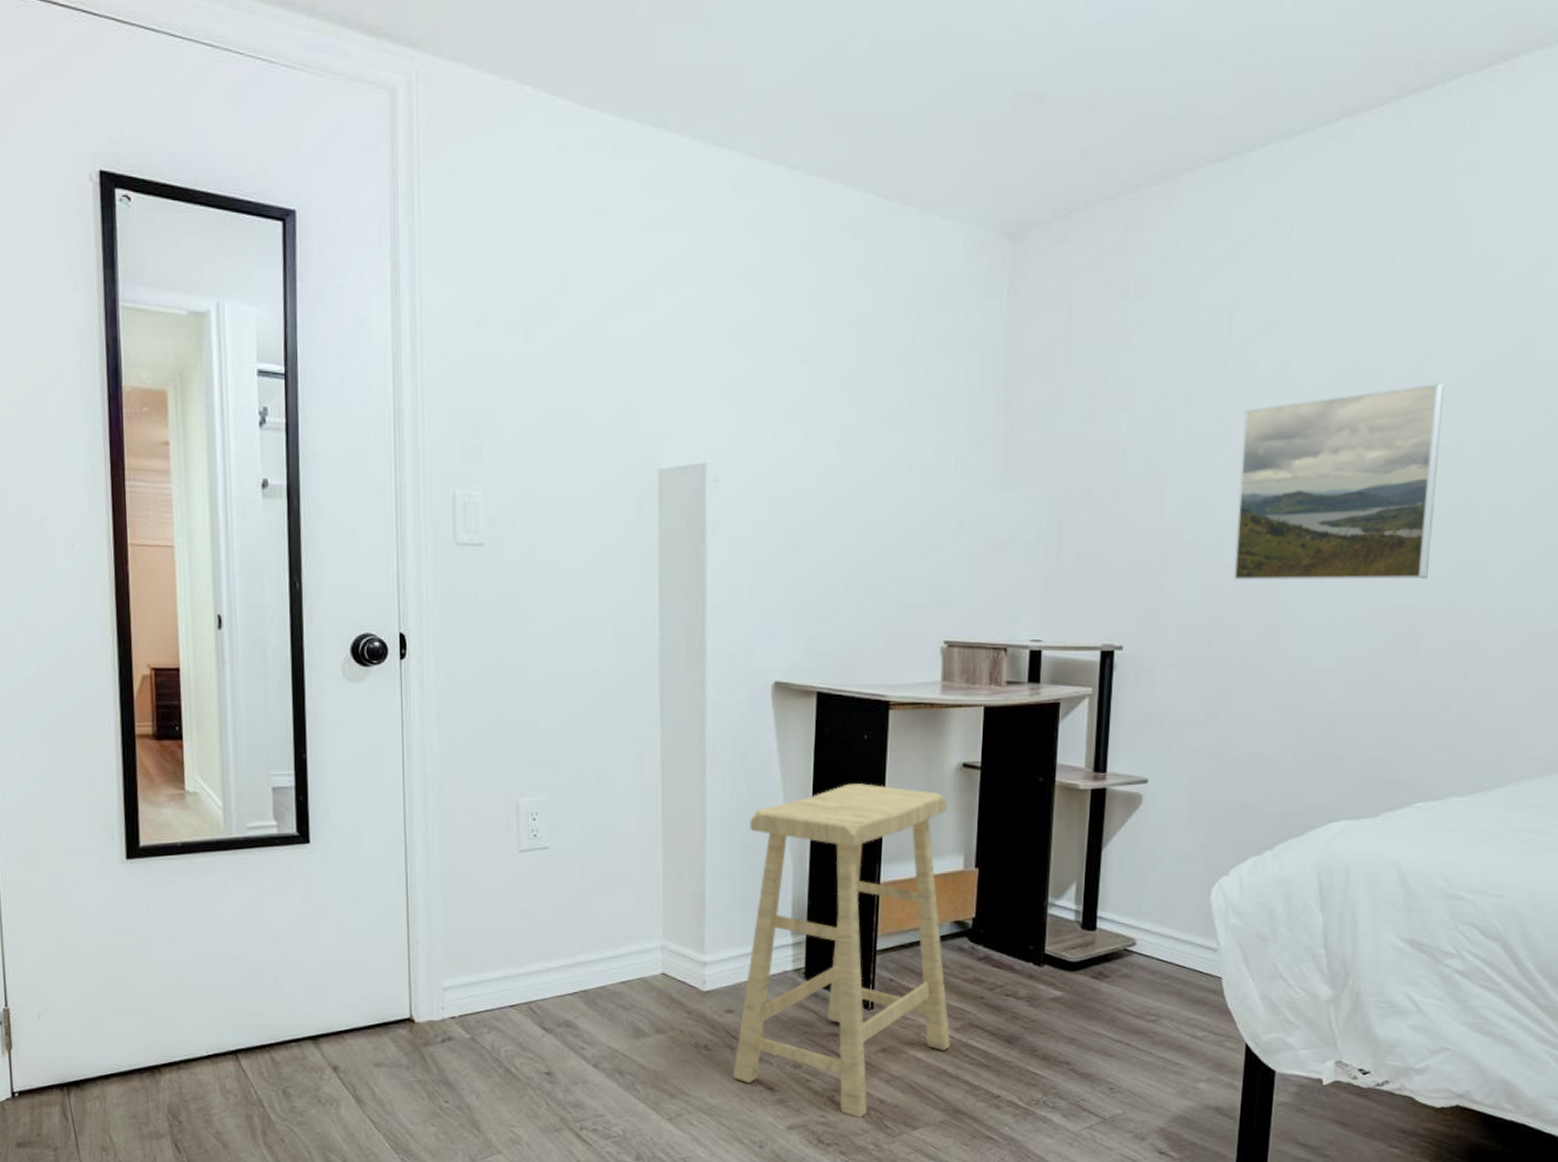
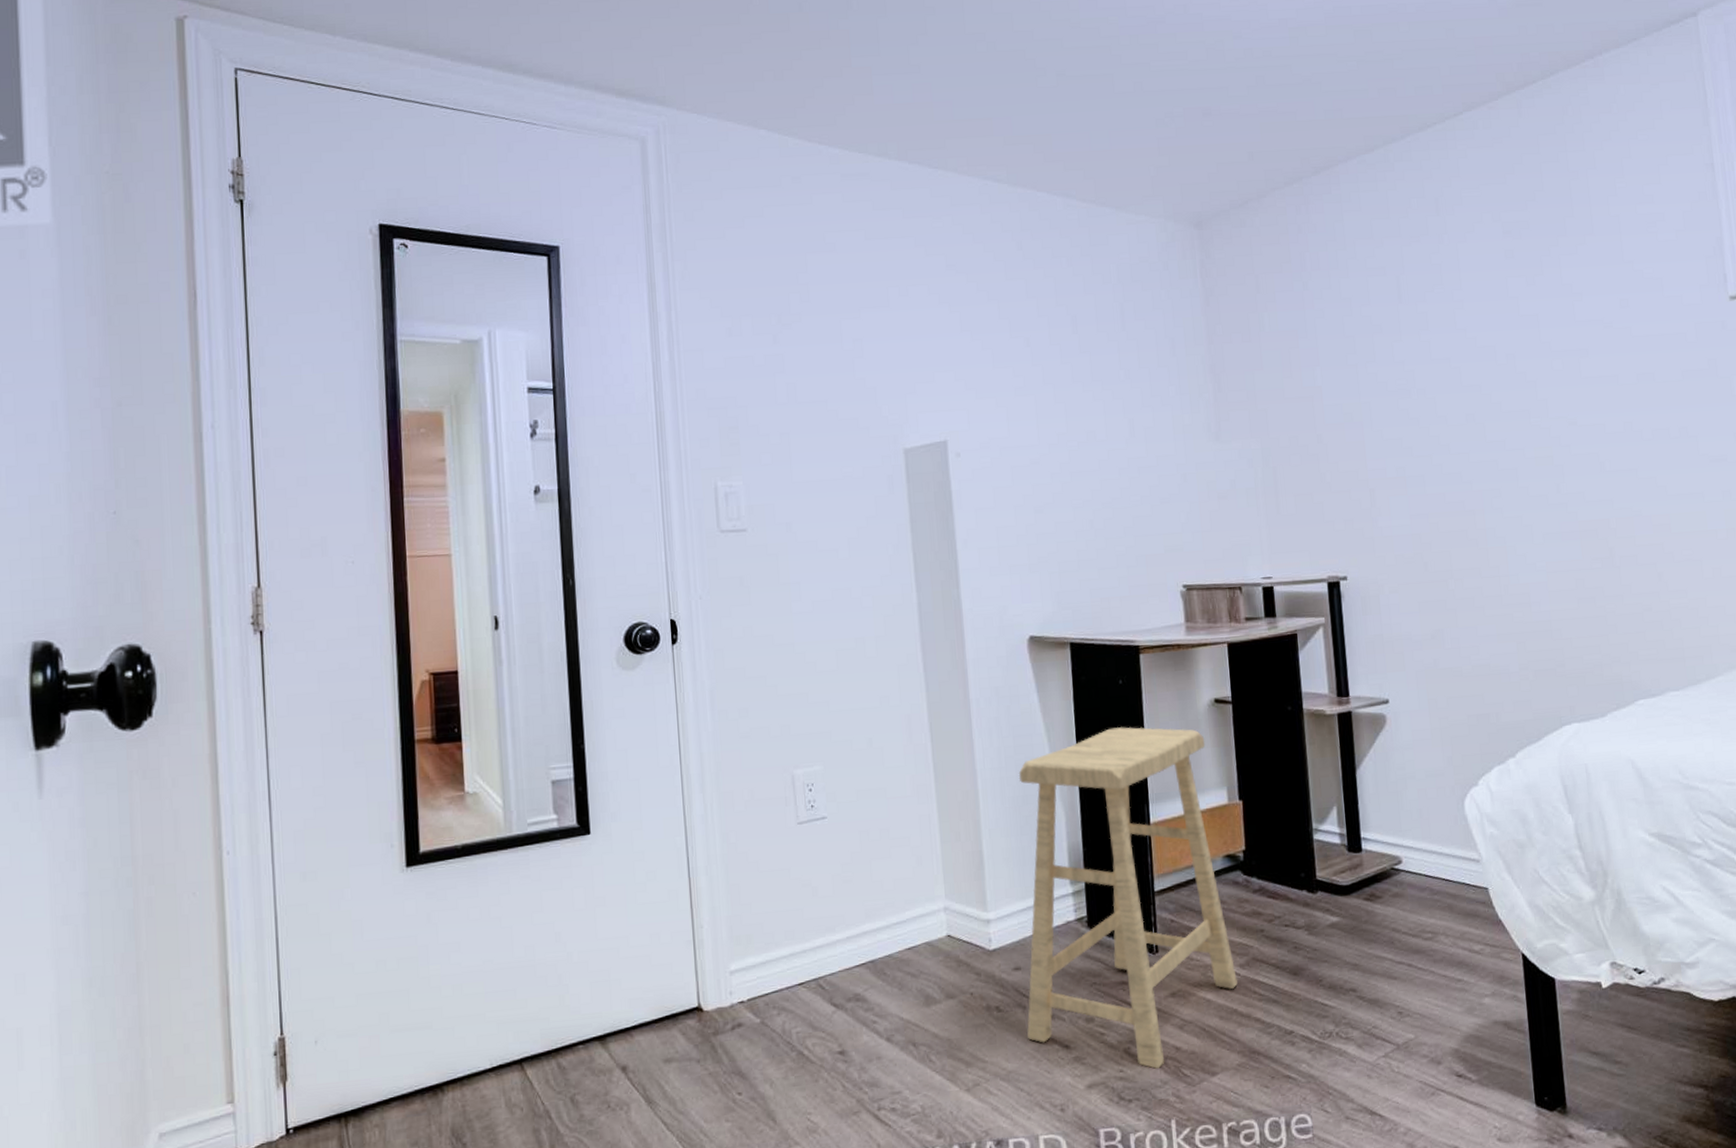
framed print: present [1234,384,1444,581] -> none [1422,323,1609,509]

